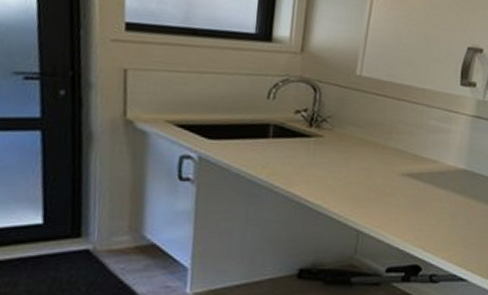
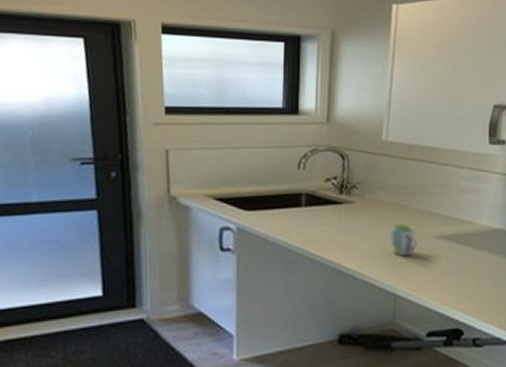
mug: none [356,159,384,193] -> present [389,222,417,257]

